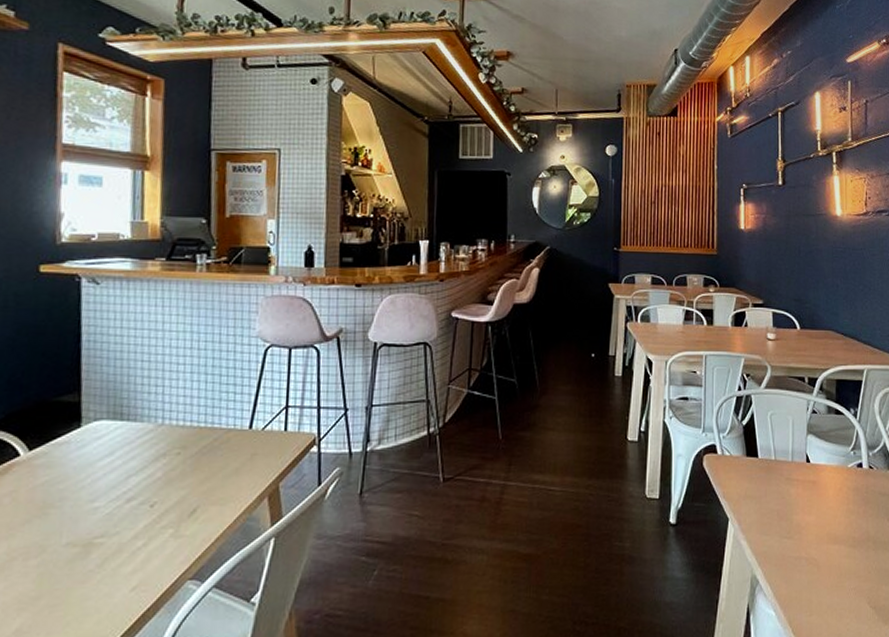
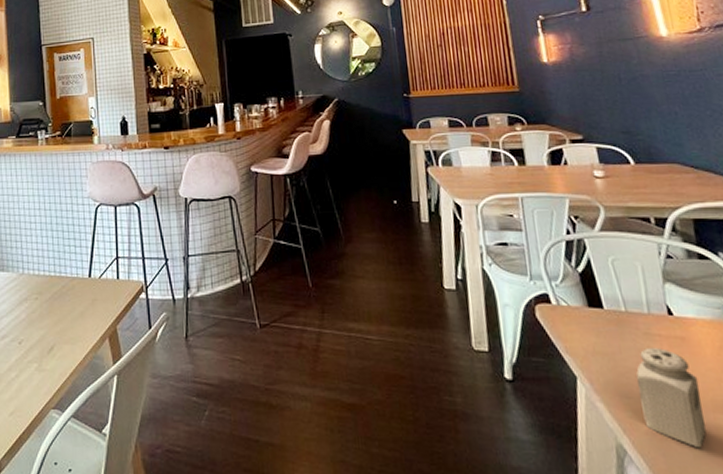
salt shaker: none [774,491,821,575] -> present [636,348,707,449]

